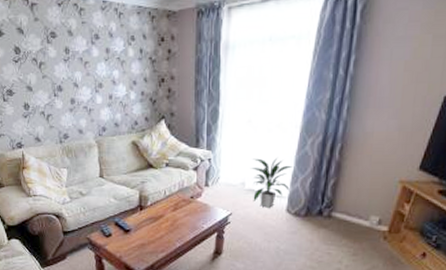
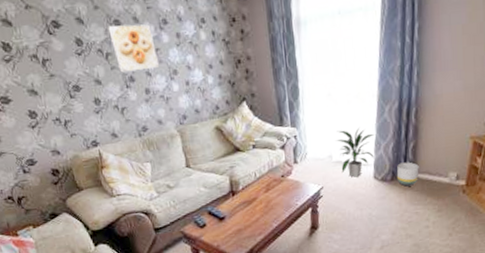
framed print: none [44,36,86,82] -> present [108,24,159,73]
planter: none [311,199,337,224] -> present [396,162,419,187]

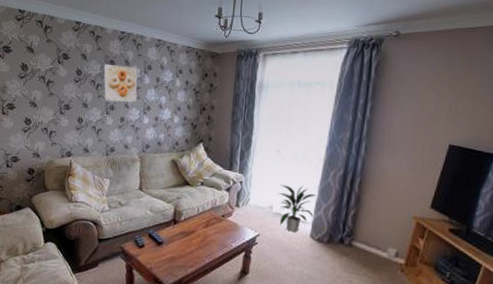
planter: present [396,162,419,187] -> none [333,227,357,253]

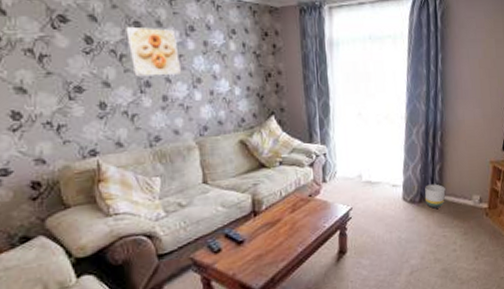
indoor plant: present [279,184,317,232] -> none [366,147,405,199]
planter: none [333,227,357,253] -> present [424,184,446,209]

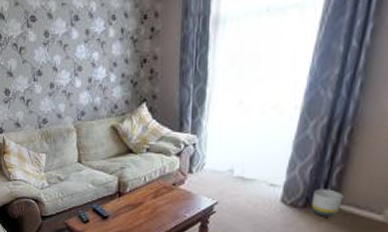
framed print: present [126,26,181,77] -> none [24,20,65,67]

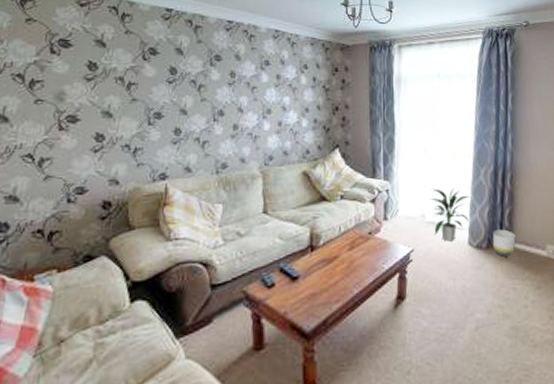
indoor plant: none [241,141,291,197] -> present [430,187,471,242]

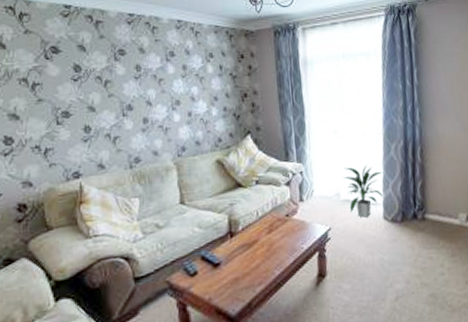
planter: present [492,229,516,257] -> none [406,202,429,228]

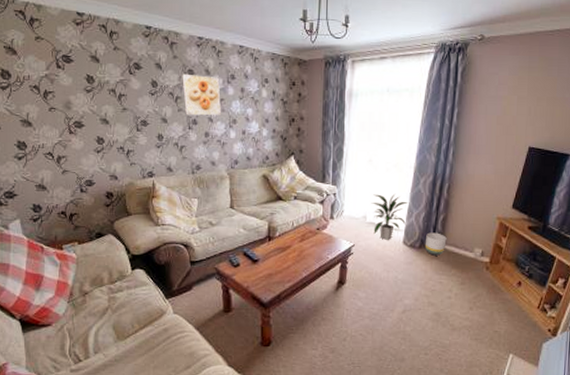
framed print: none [111,54,161,101] -> present [182,73,221,116]
planter: none [406,202,429,228] -> present [424,232,447,256]

